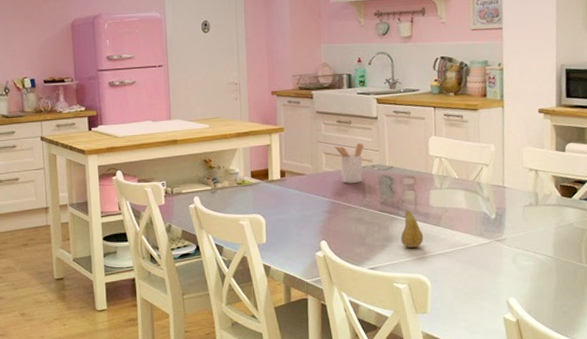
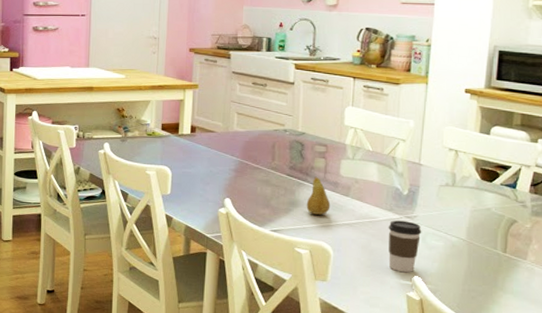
utensil holder: present [334,143,364,183] -> none [247,107,278,145]
coffee cup: none [480,244,512,296] -> present [388,220,422,273]

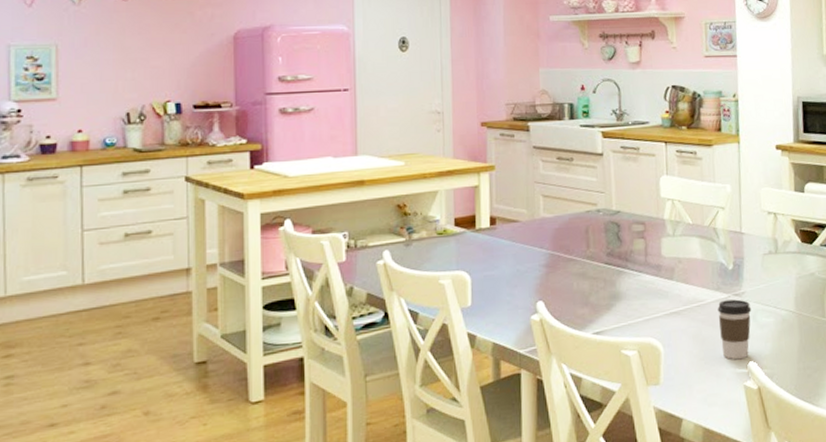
fruit: present [306,176,331,215] -> none [629,261,655,307]

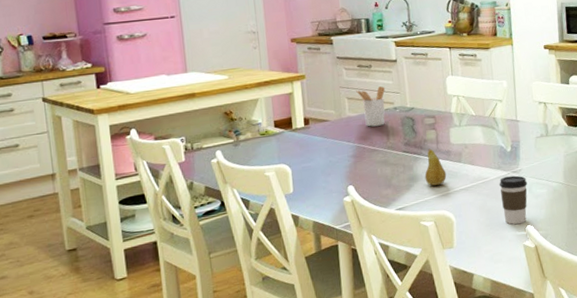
utensil holder: none [553,184,588,231] -> present [356,86,385,127]
fruit: none [629,261,655,307] -> present [424,148,447,186]

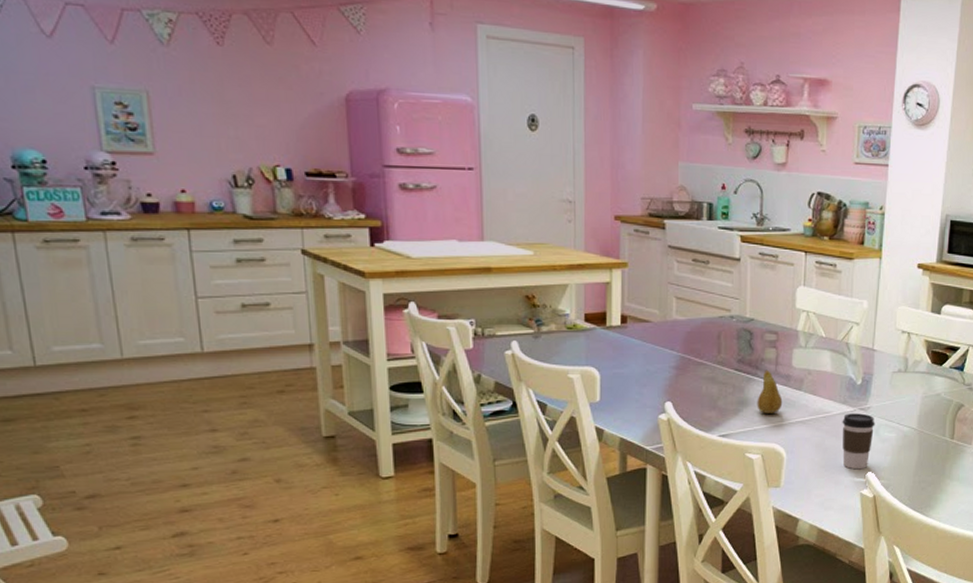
utensil holder: present [356,86,385,127] -> none [687,288,723,335]

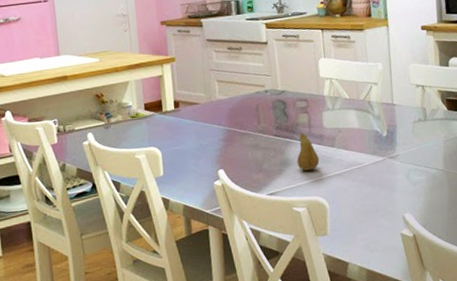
coffee cup: present [842,413,875,470] -> none [374,161,405,213]

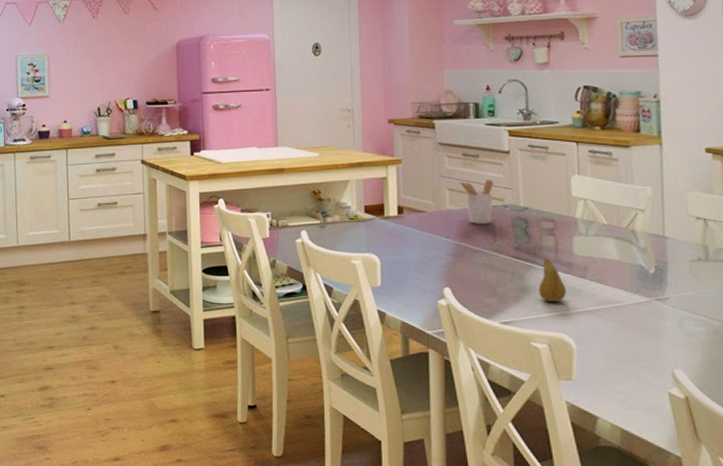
utensil holder: none [226,69,256,110] -> present [459,180,494,224]

